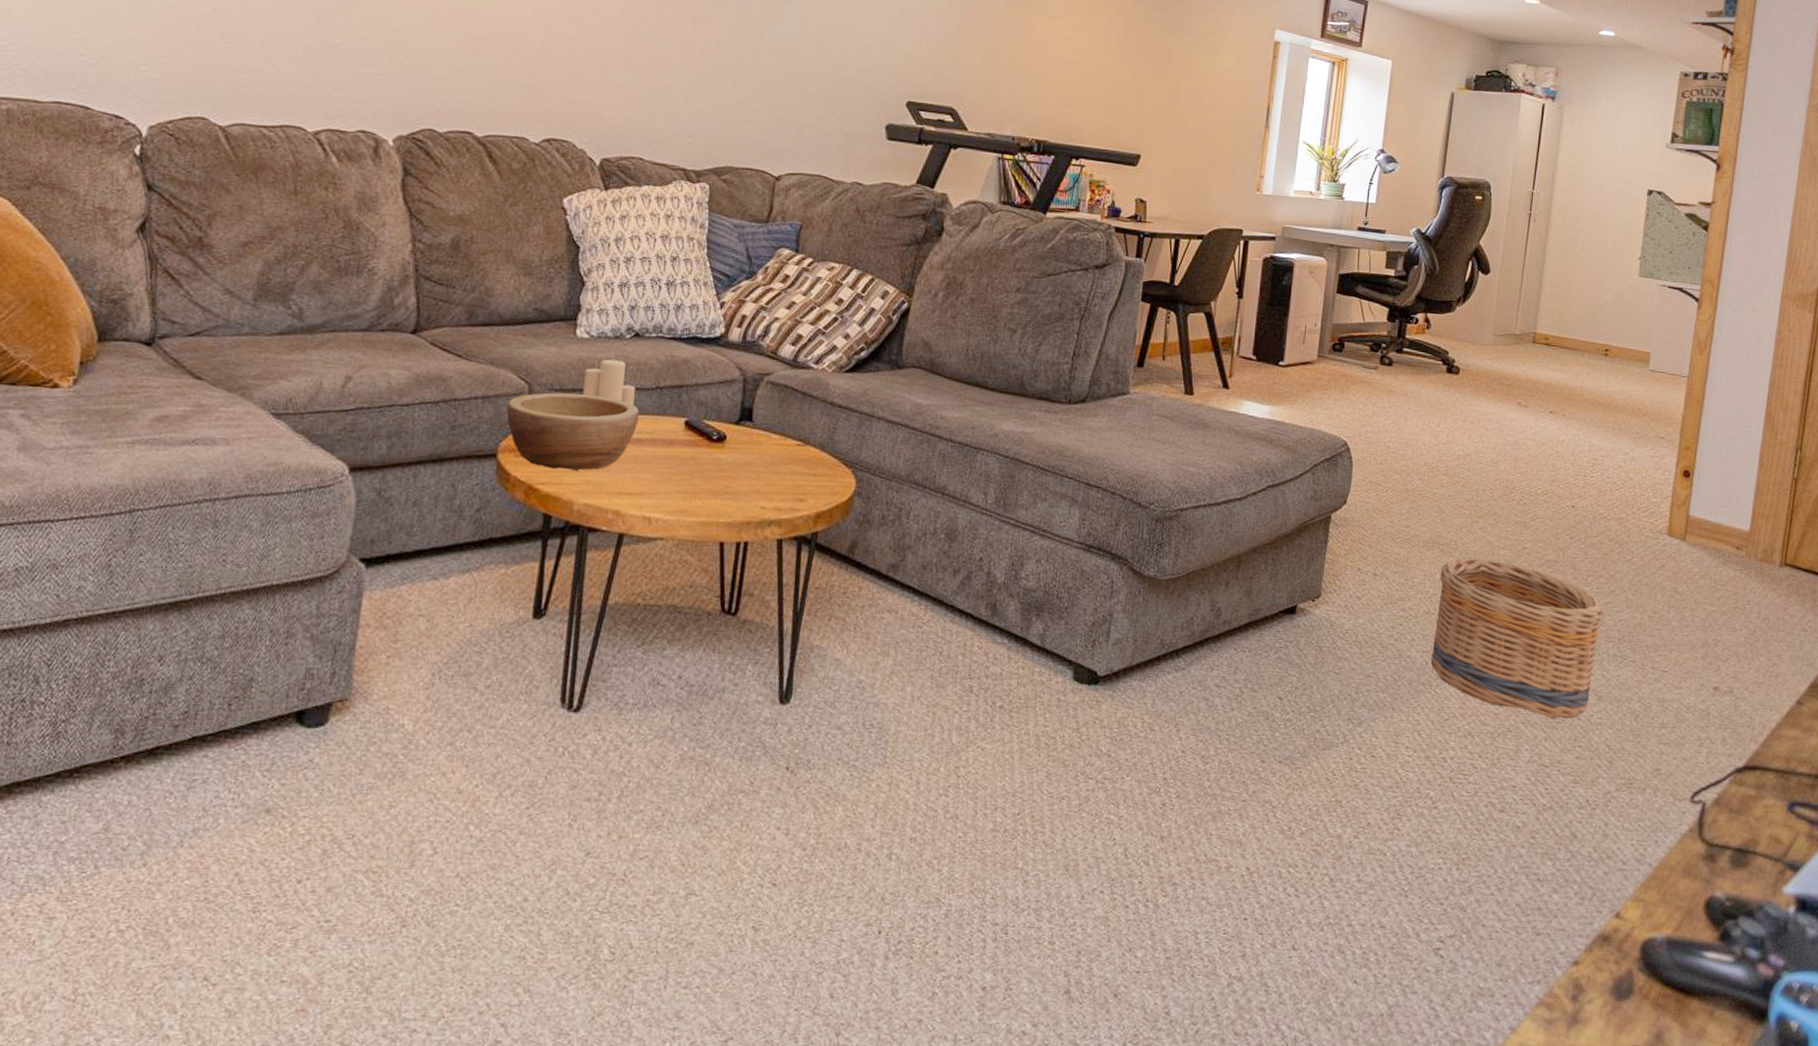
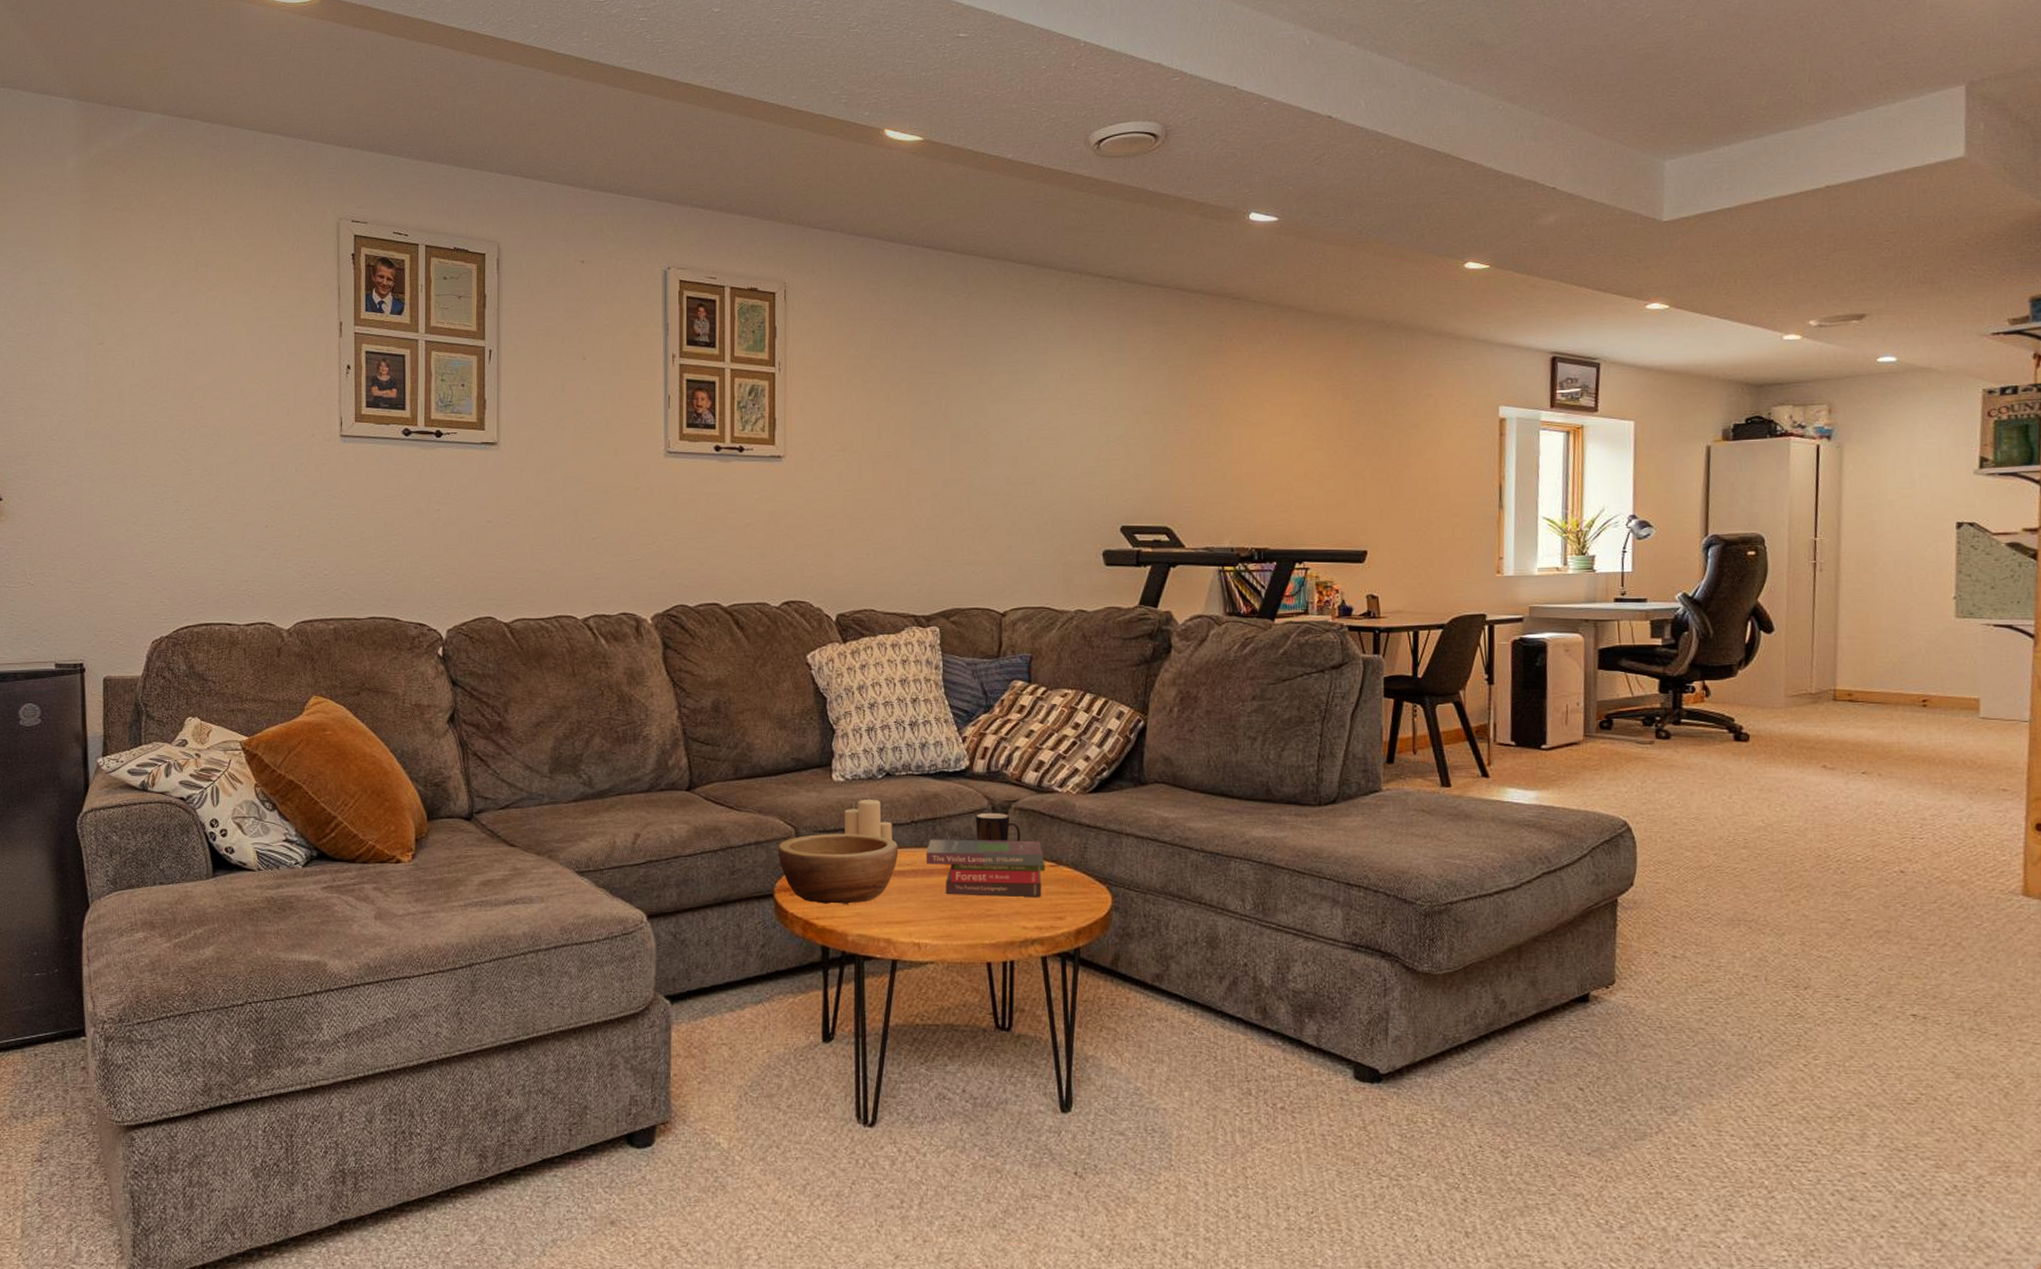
books: none [668,407,792,476] -> present [926,839,1045,897]
mug: none [723,383,771,417] -> present [975,812,1021,841]
basket: present [1431,558,1604,718] -> none [1750,934,1954,1099]

